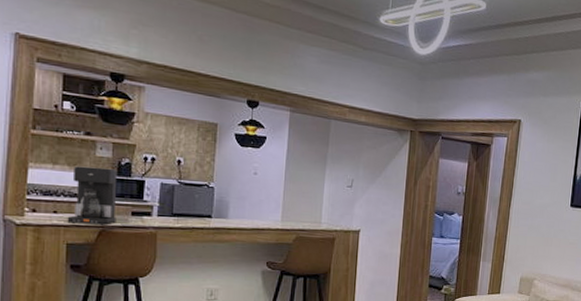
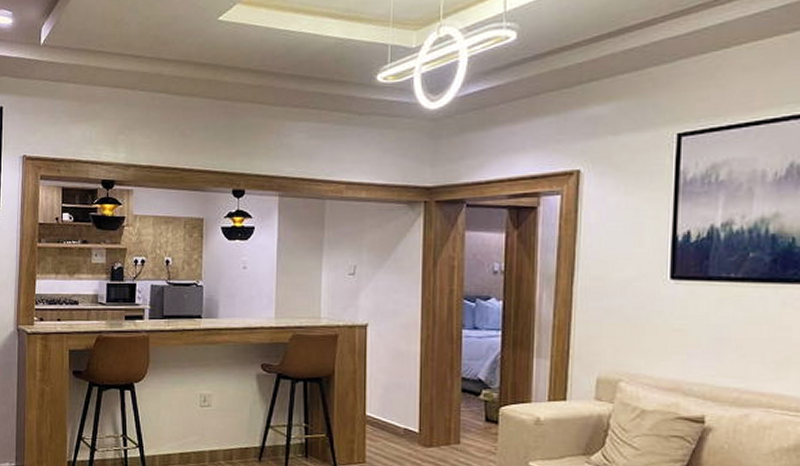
coffee maker: present [67,166,118,226] -> none [69,274,111,332]

